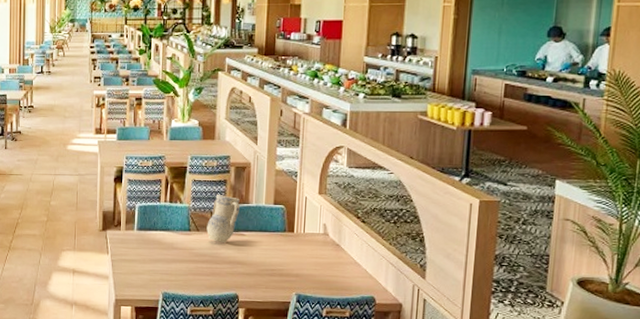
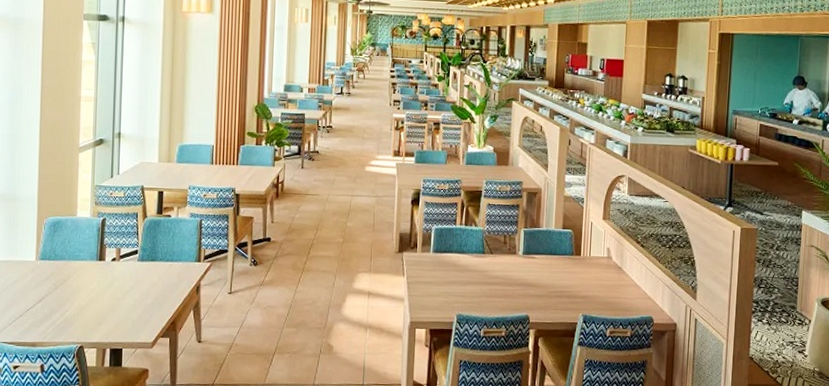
vase: present [206,194,240,244] -> none [500,218,531,266]

